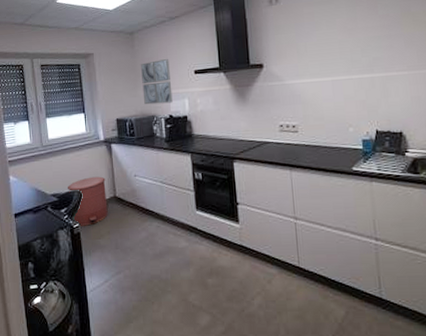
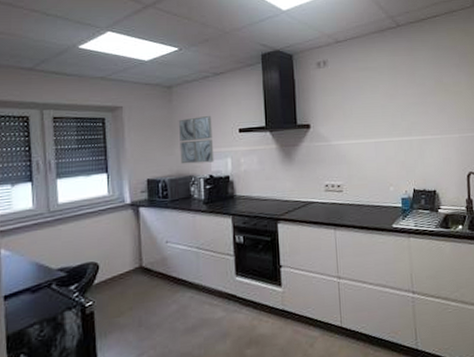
trash can: present [68,176,108,226] -> none [80,244,131,304]

